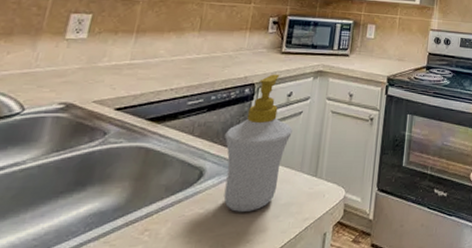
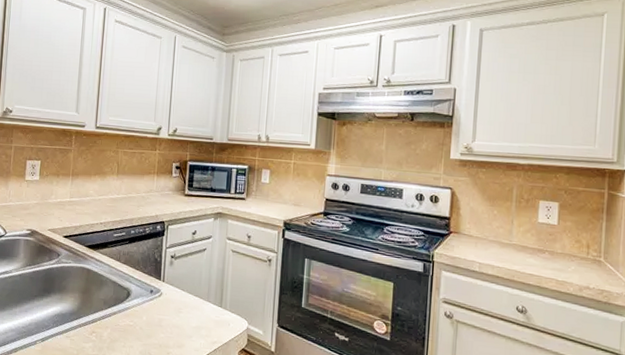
soap bottle: present [223,74,293,212] -> none [144,214,198,329]

